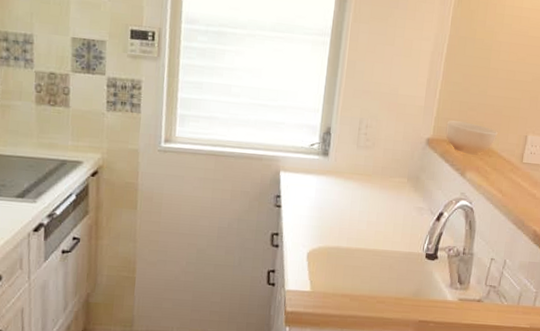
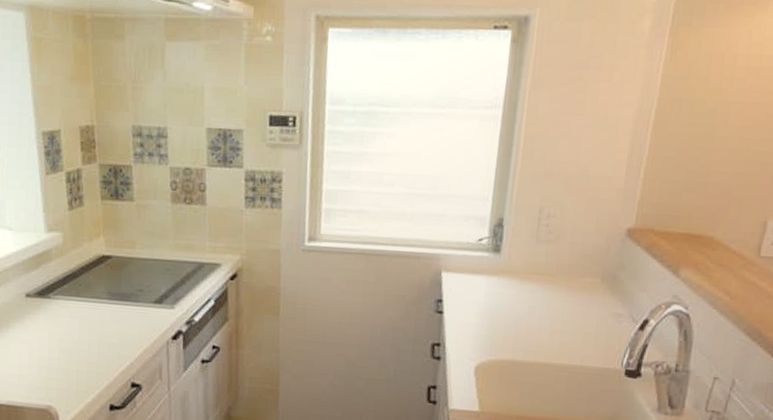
bowl: present [445,120,498,155] -> none [652,205,725,248]

